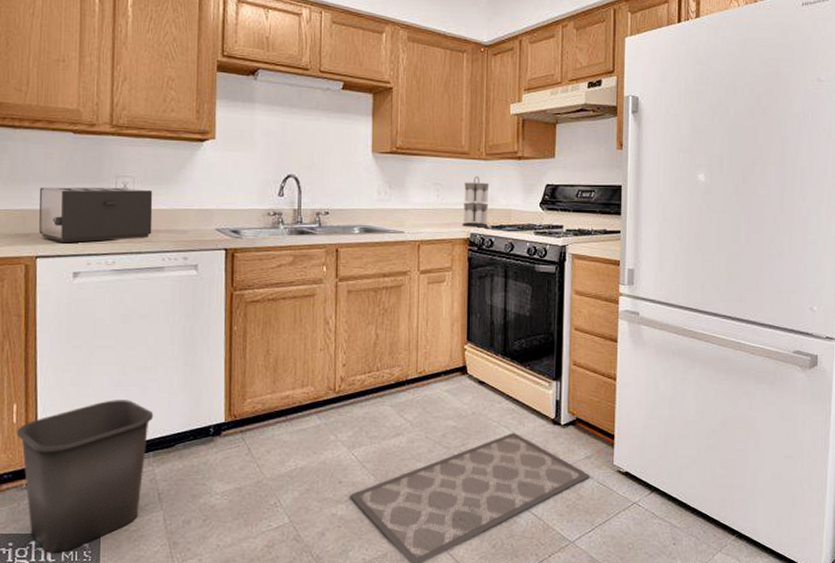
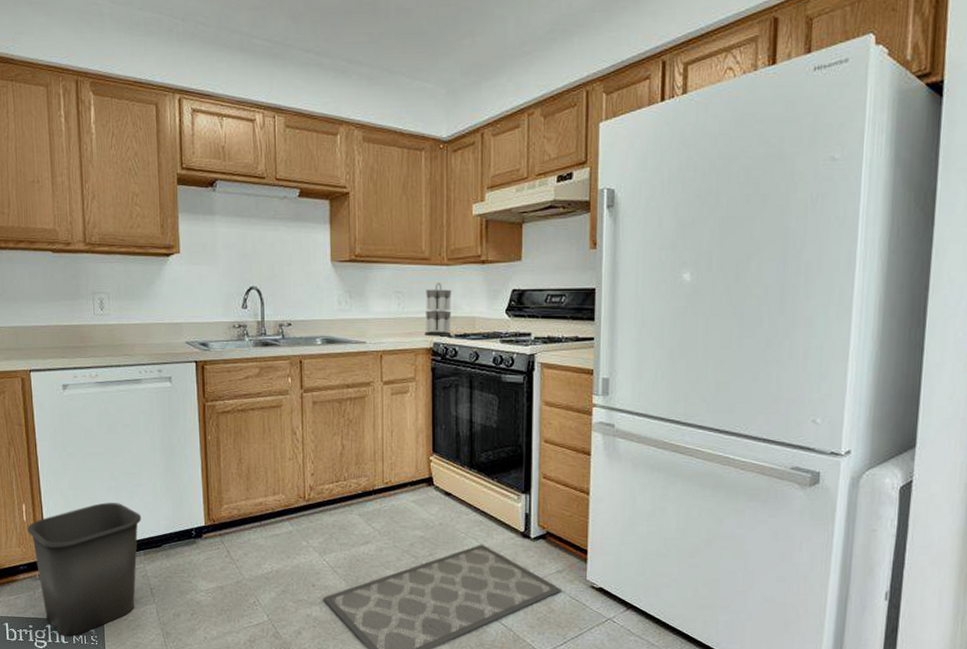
toaster: present [39,187,153,244] -> none [27,303,129,358]

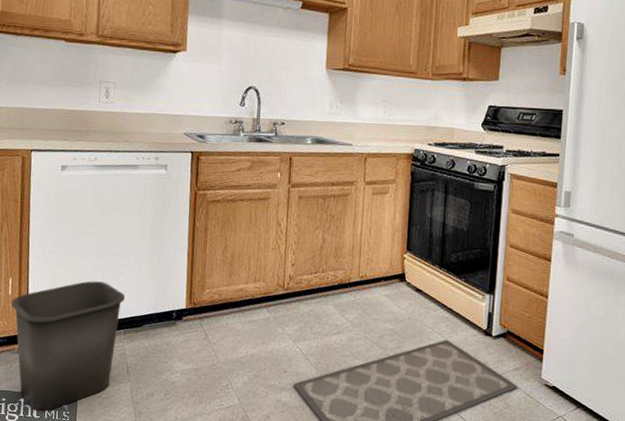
spice rack: present [425,283,452,337] -> none [407,95,435,145]

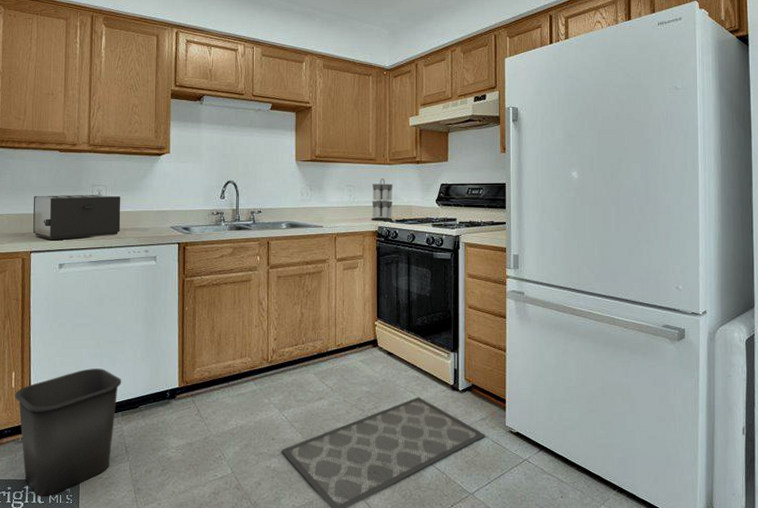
toaster: none [34,88,131,140] -> present [33,194,121,241]
spice rack: none [407,95,435,145] -> present [371,178,393,222]

